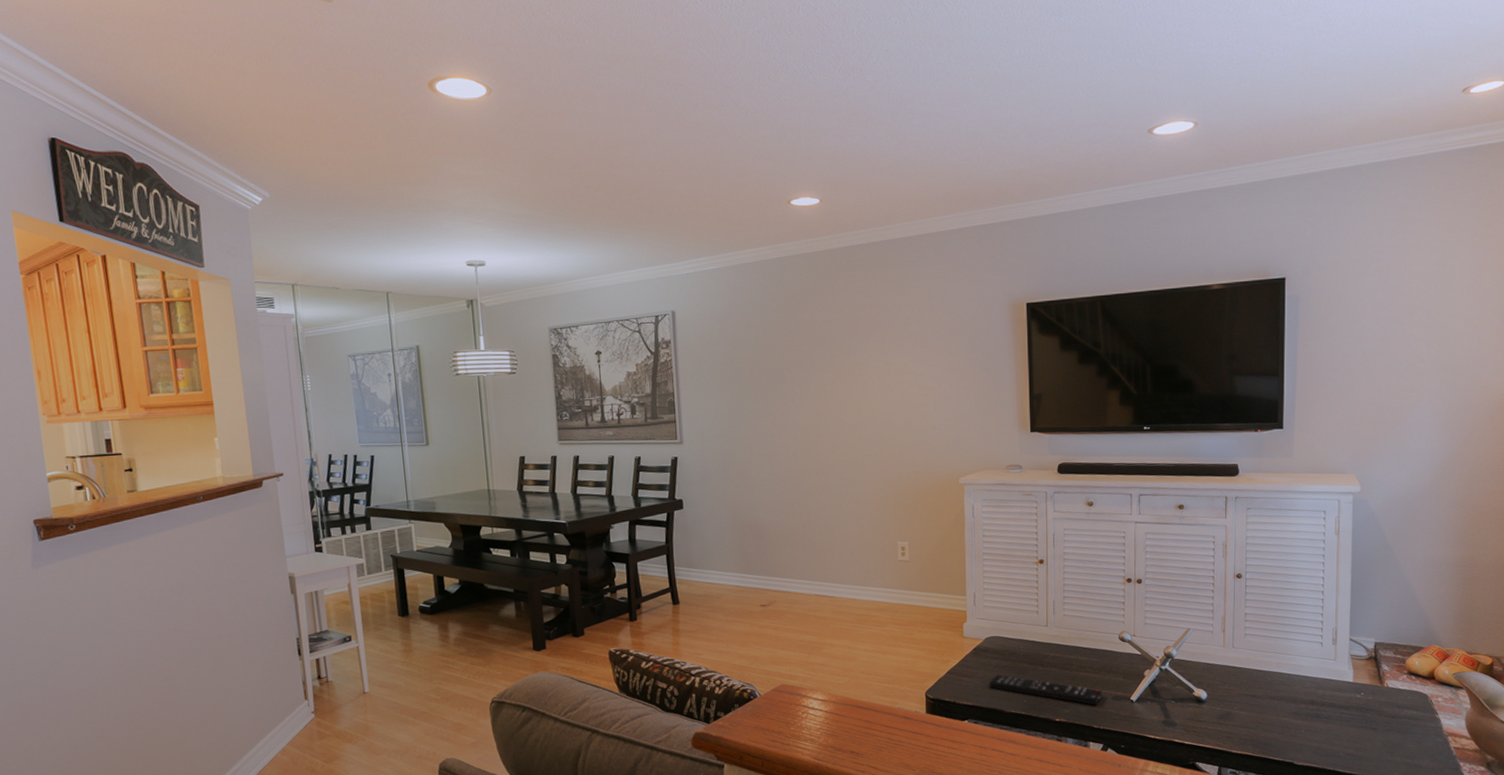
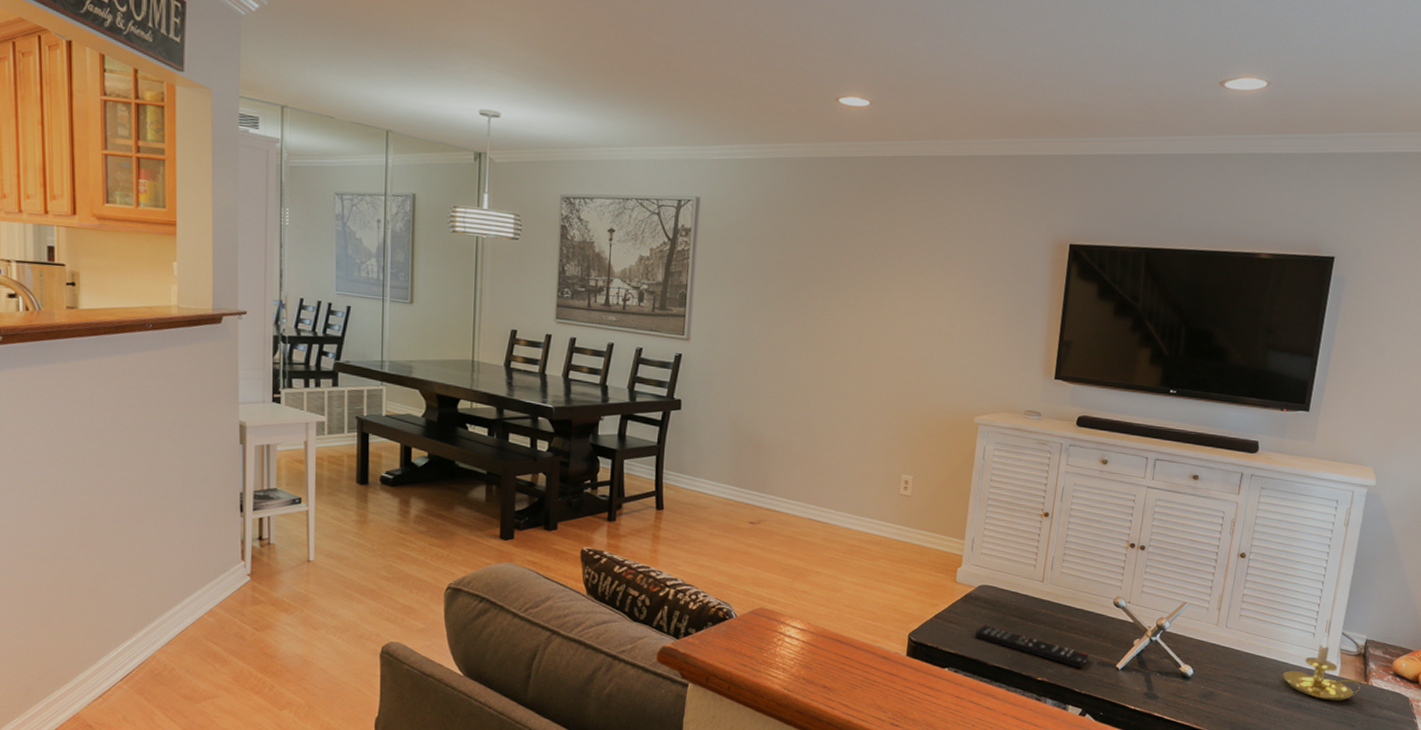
candle holder: none [1297,638,1384,707] -> present [1283,630,1368,701]

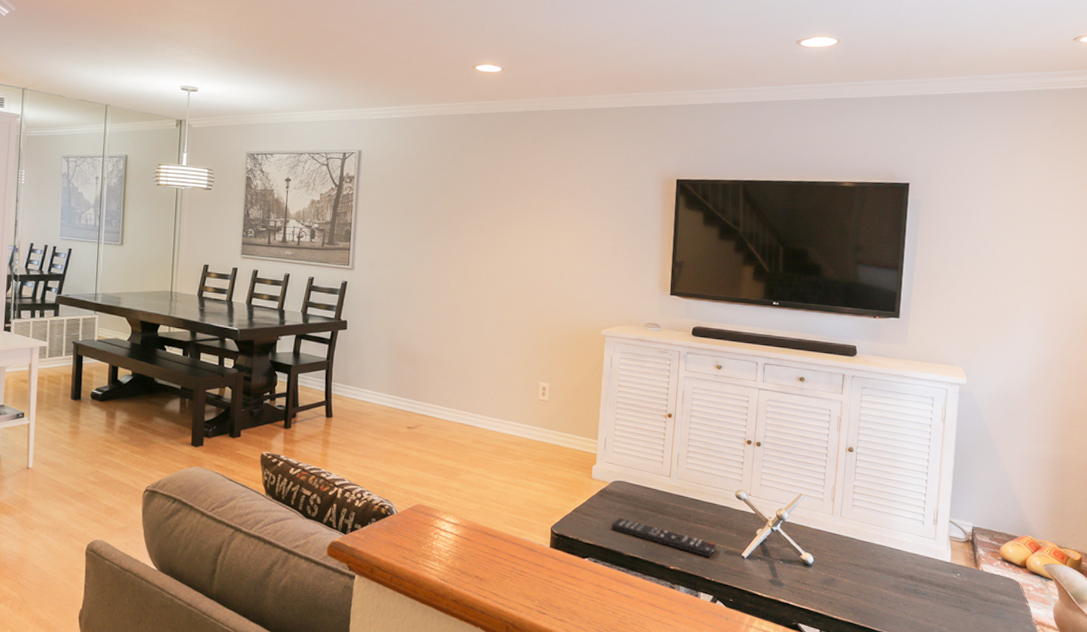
candle holder: present [1283,630,1368,701] -> none [898,519,979,586]

